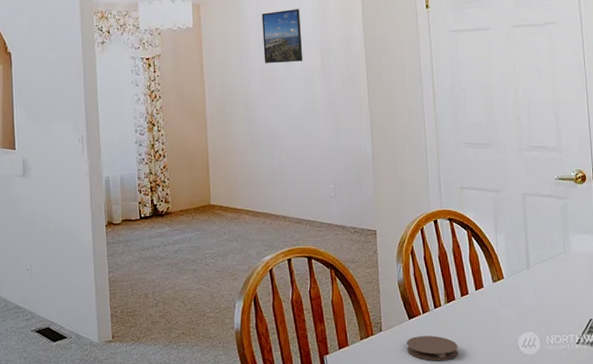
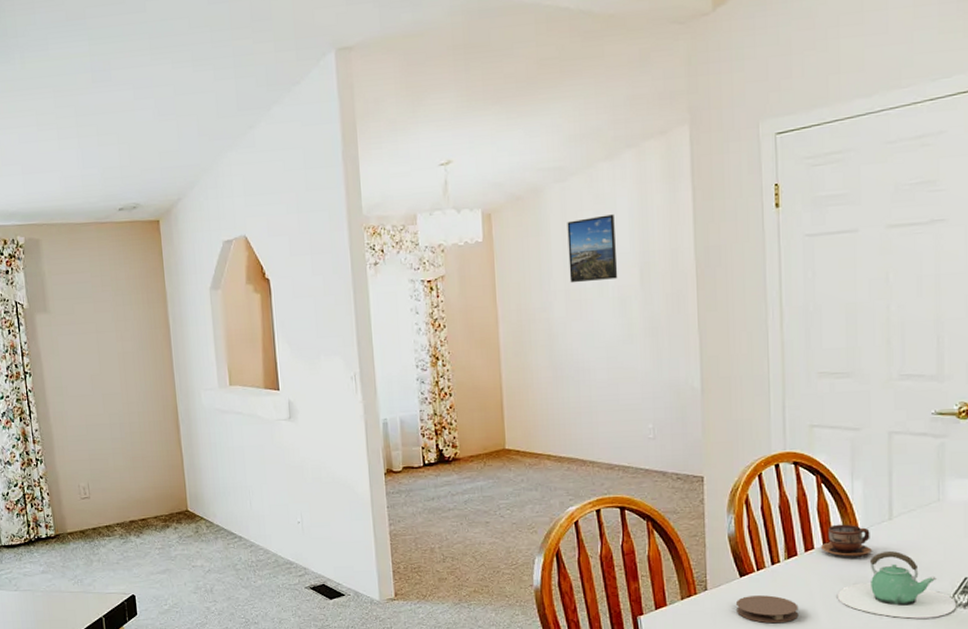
cup: none [474,272,516,301] -> present [821,524,873,557]
teapot: none [489,296,585,356] -> present [837,551,956,619]

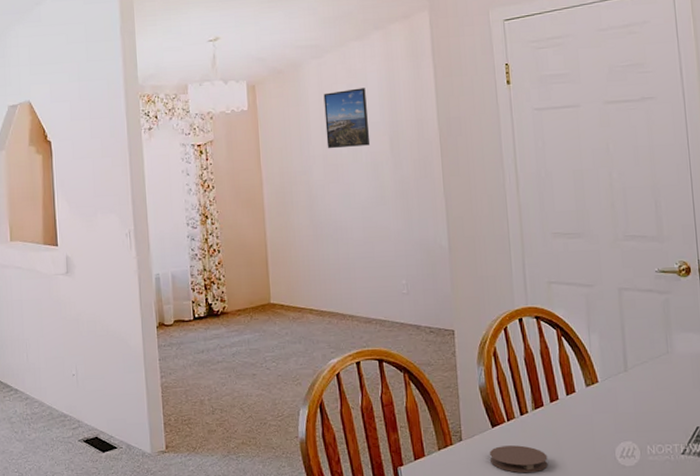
cup: present [821,524,873,557] -> none [565,375,612,408]
teapot: present [837,551,956,619] -> none [582,402,691,467]

